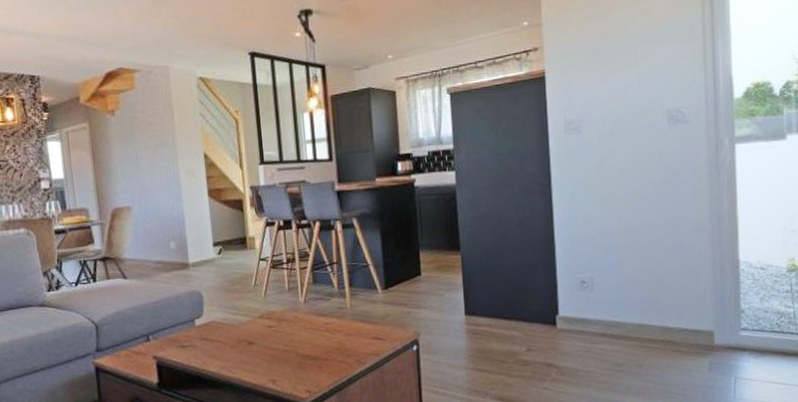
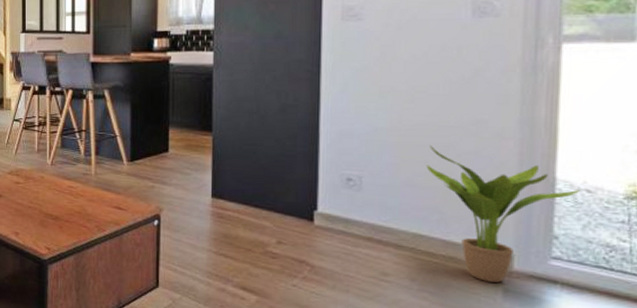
potted plant: none [643,242,757,358] -> present [426,145,581,283]

